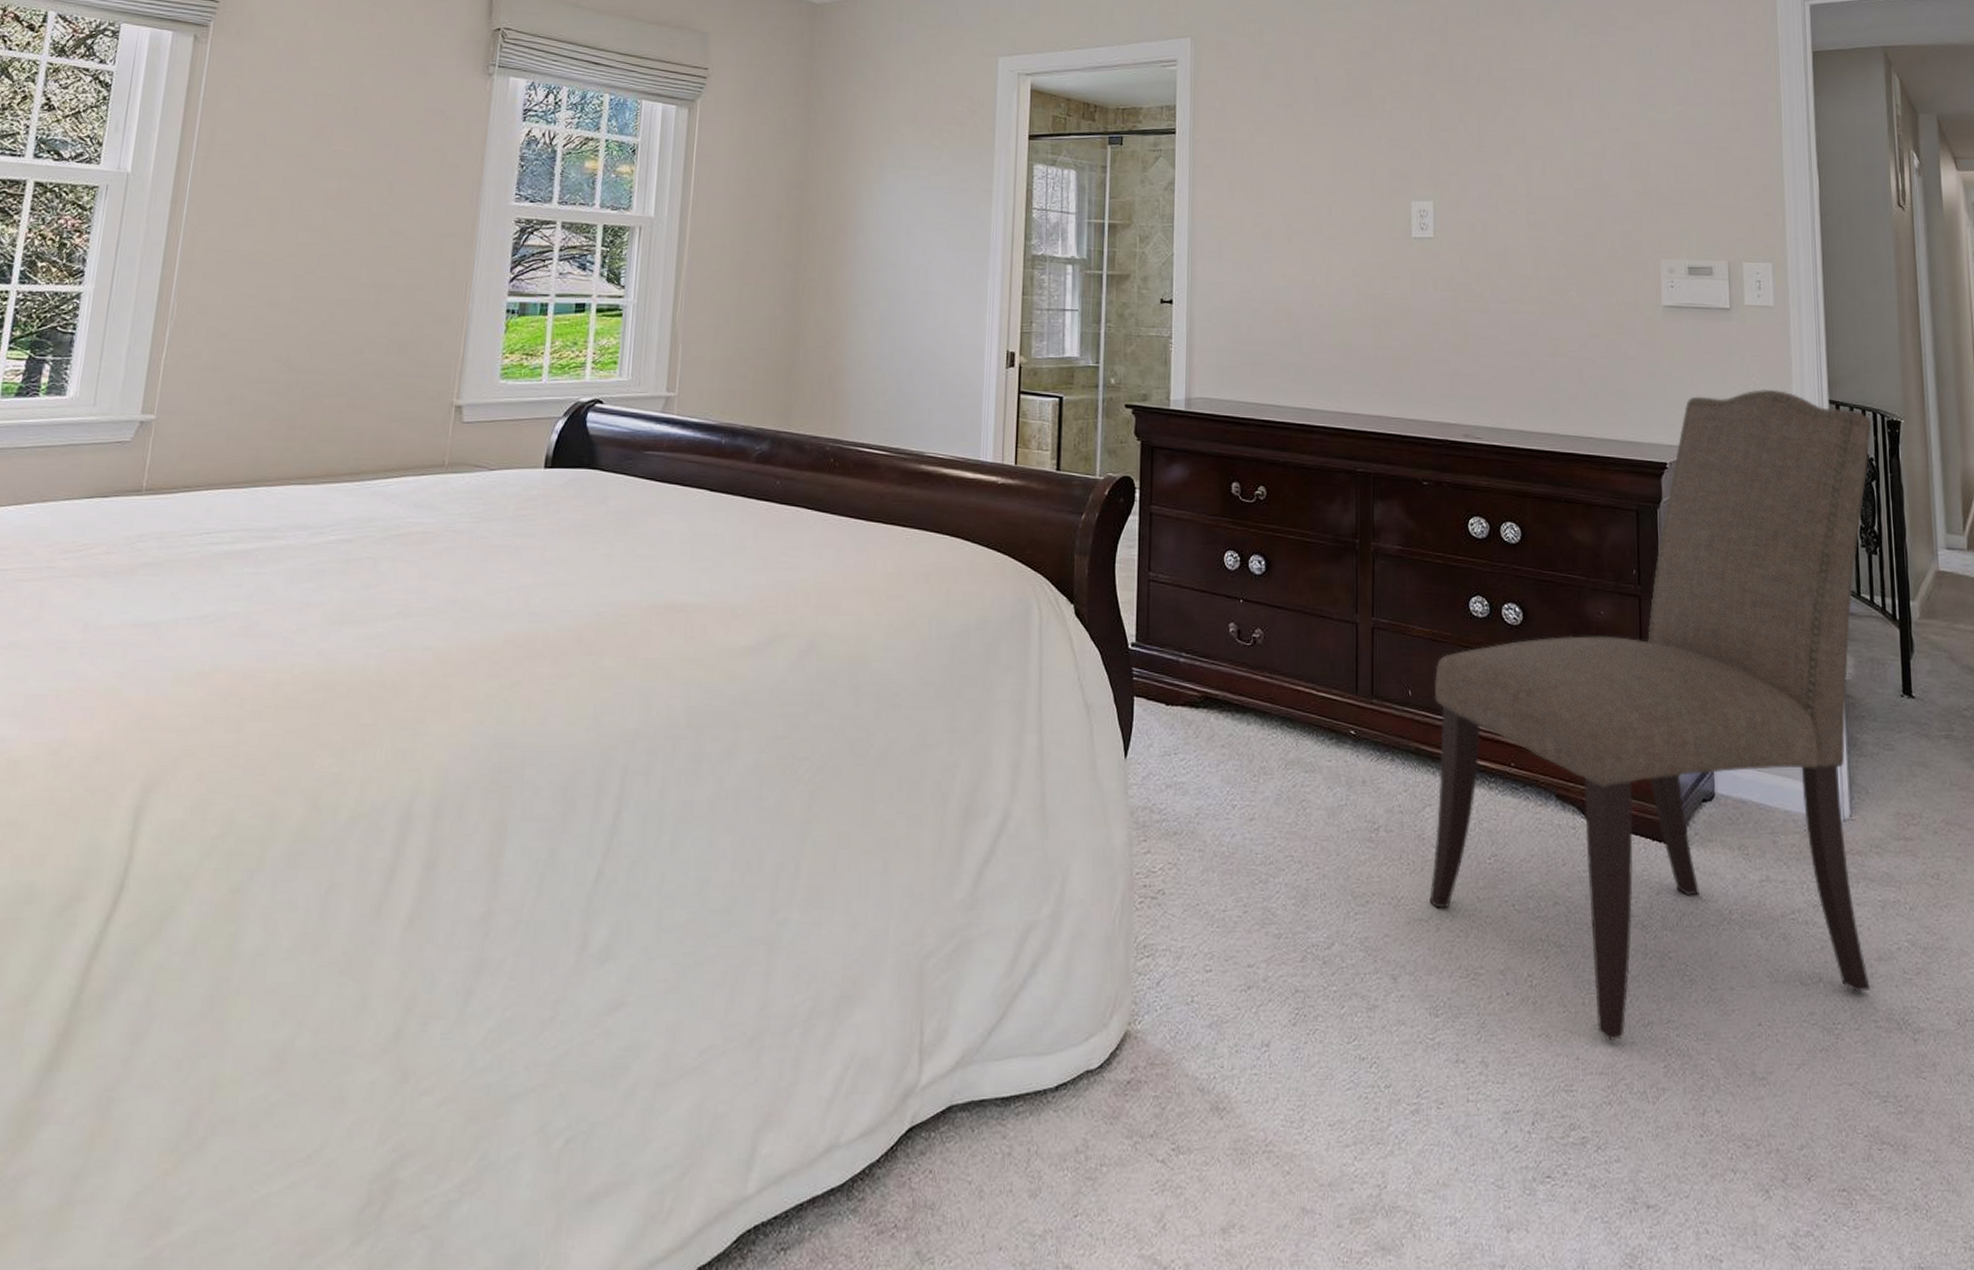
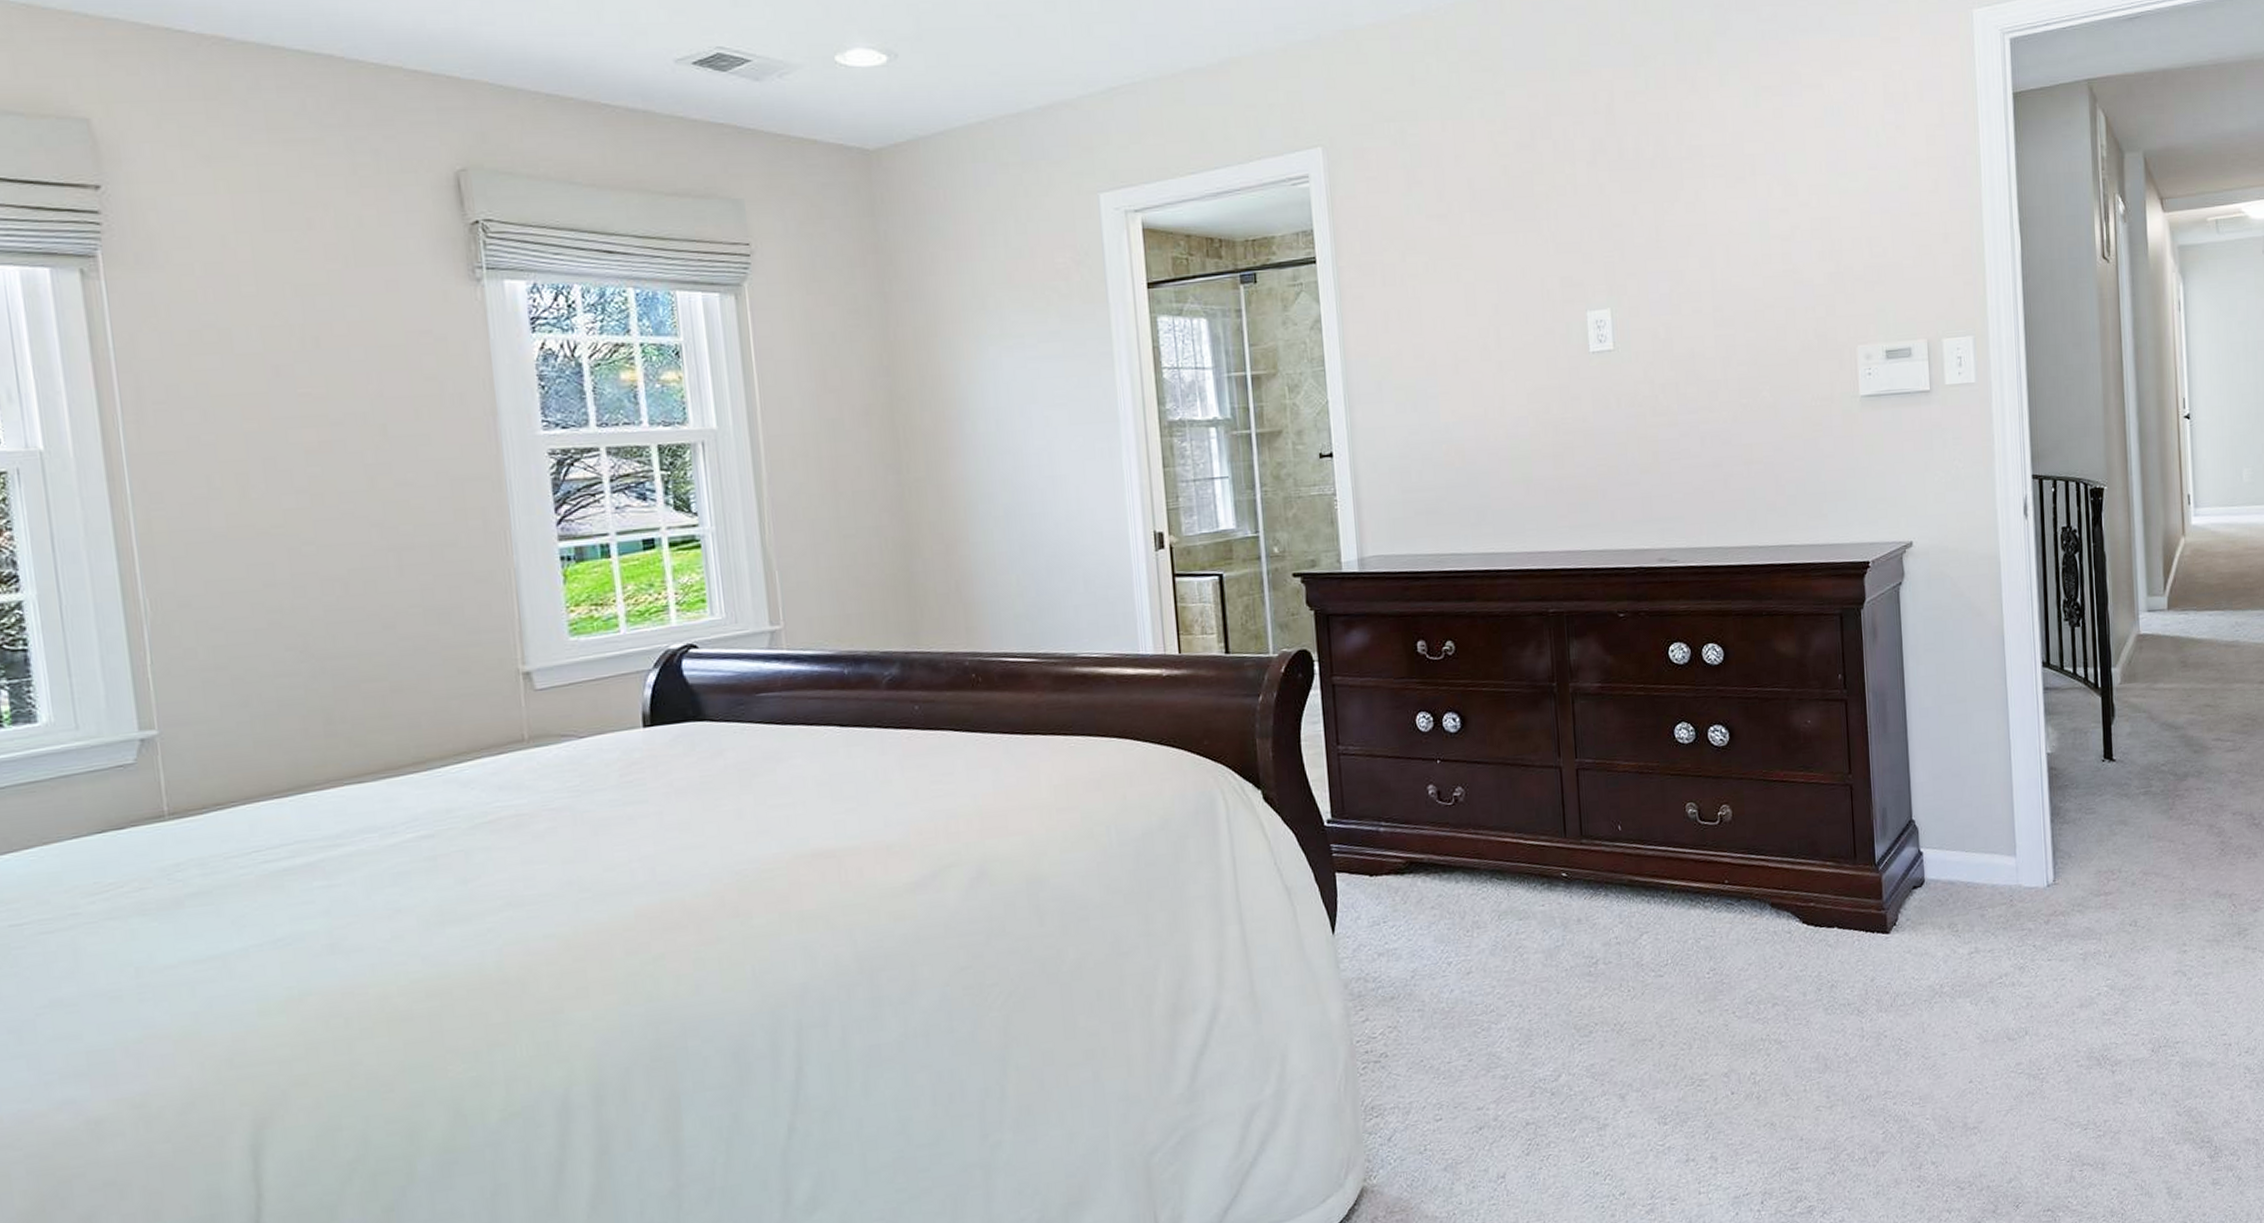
chair: present [1430,389,1872,1042] -> none [1643,471,2075,1119]

